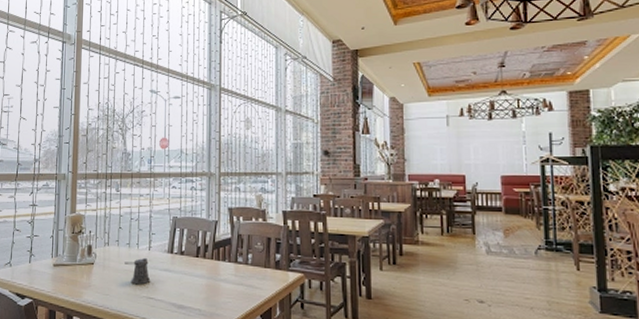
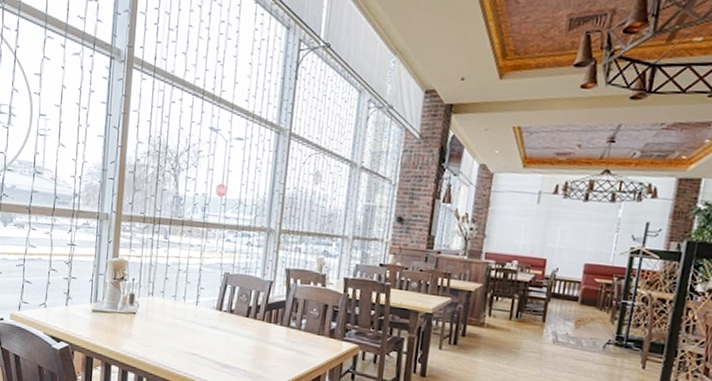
pepper shaker: present [125,257,151,285] -> none [169,312,196,340]

